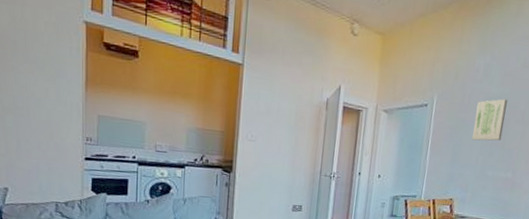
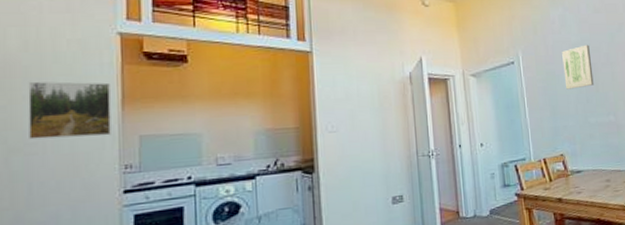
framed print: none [16,54,78,111] -> present [28,81,112,140]

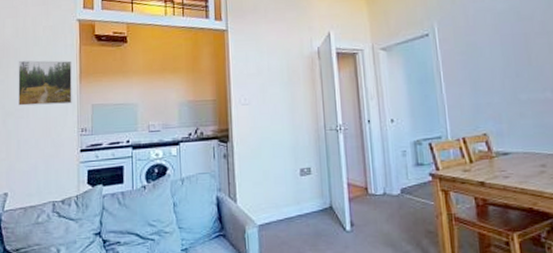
wall art: present [562,44,594,90] -> none [485,12,525,63]

